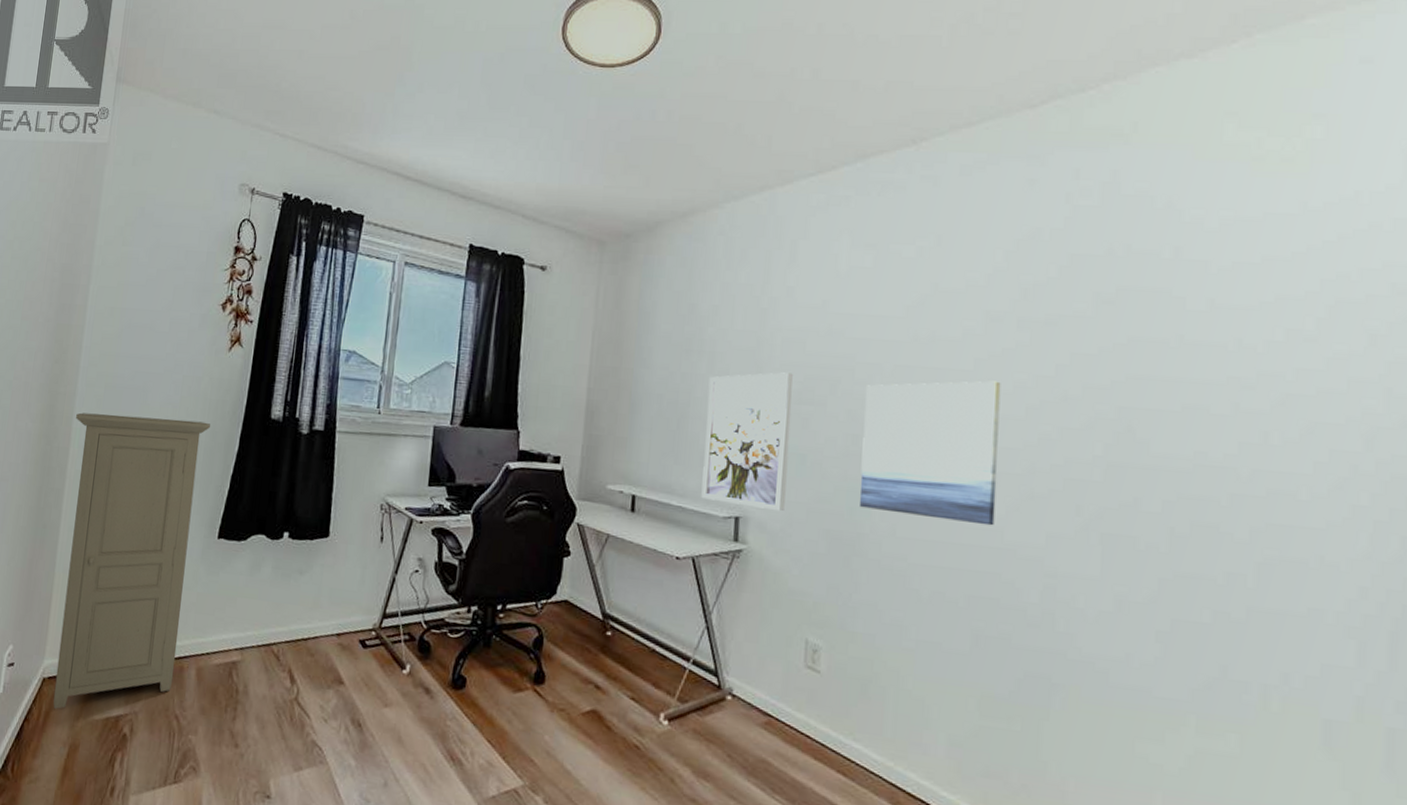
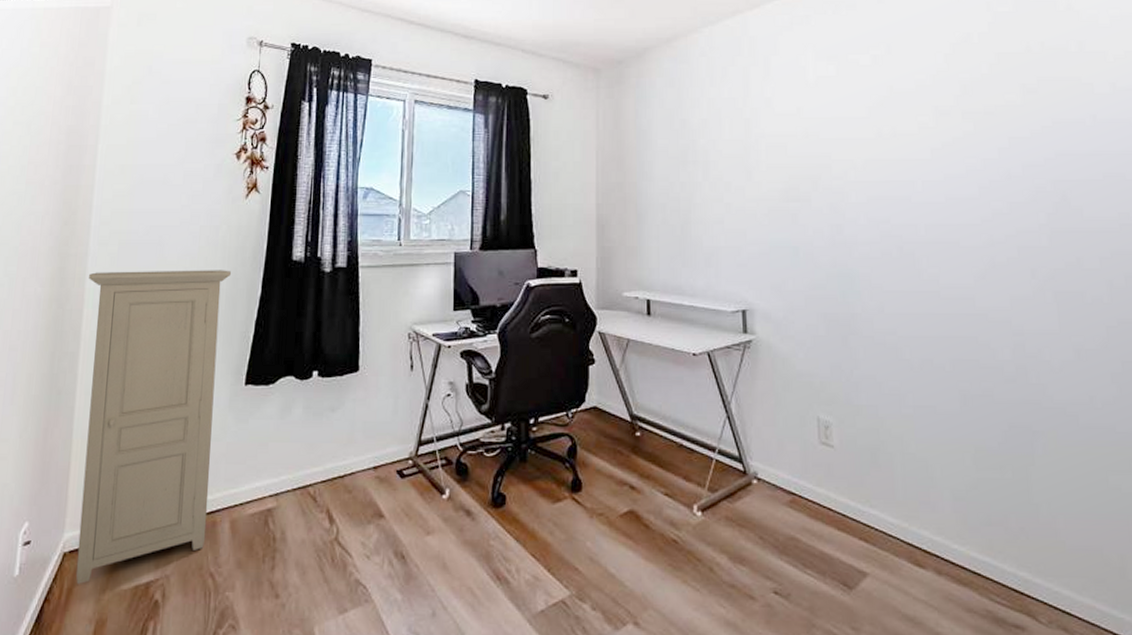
wall art: present [701,372,793,512] -> none [706,174,785,301]
wall art: present [859,380,1001,526] -> none [843,167,966,295]

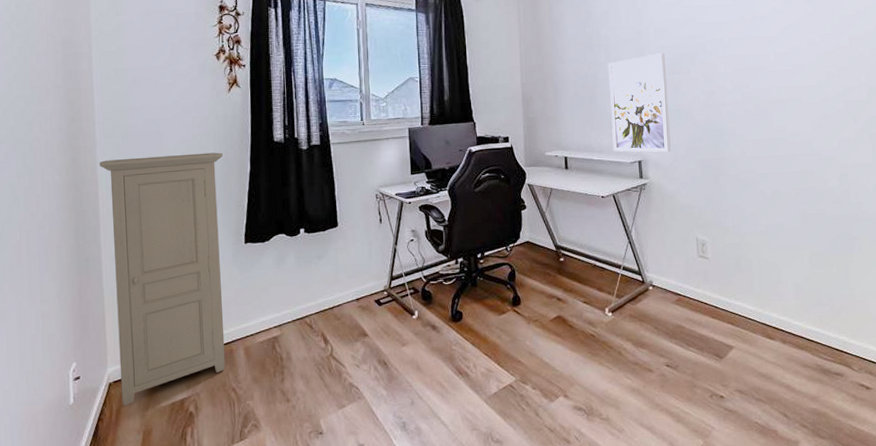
wall art: none [706,174,785,301] -> present [608,53,671,153]

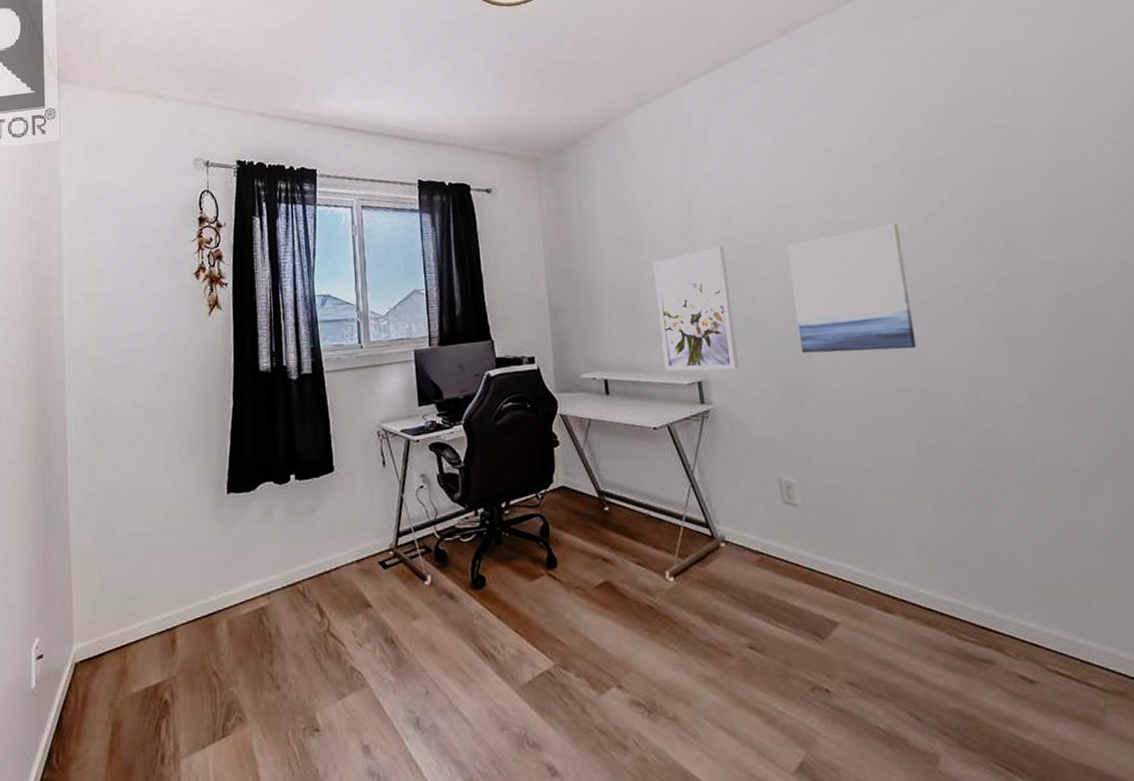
armoire: present [99,152,226,405] -> none [68,386,206,691]
wall art: none [715,41,806,141] -> present [788,223,917,354]

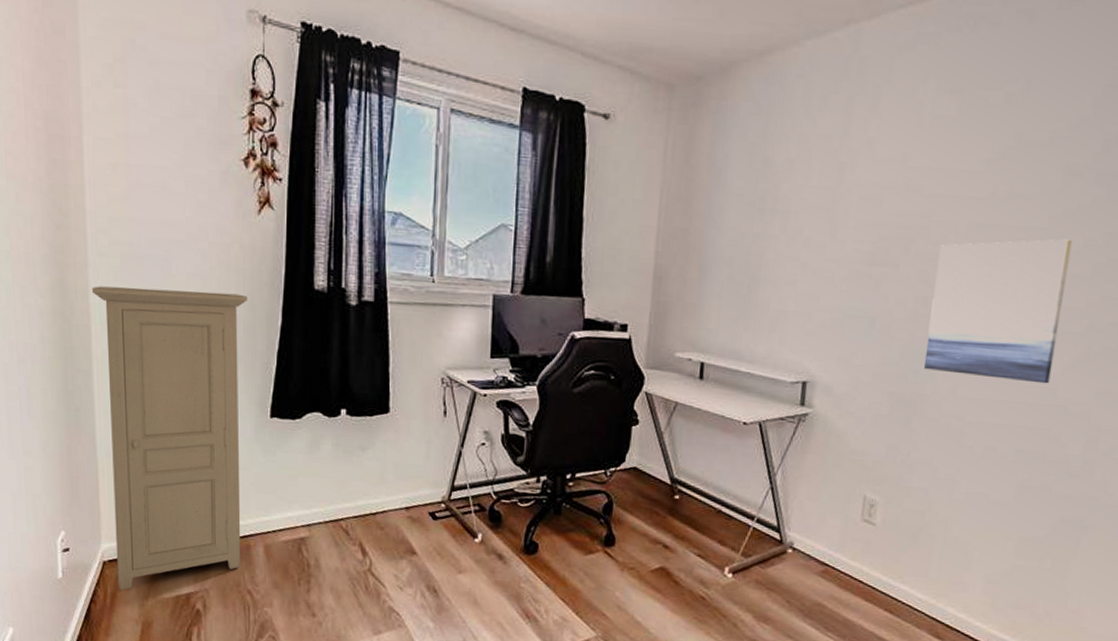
armoire: none [68,386,206,691] -> present [92,286,247,590]
wall art: present [652,246,739,372] -> none [770,232,868,375]

